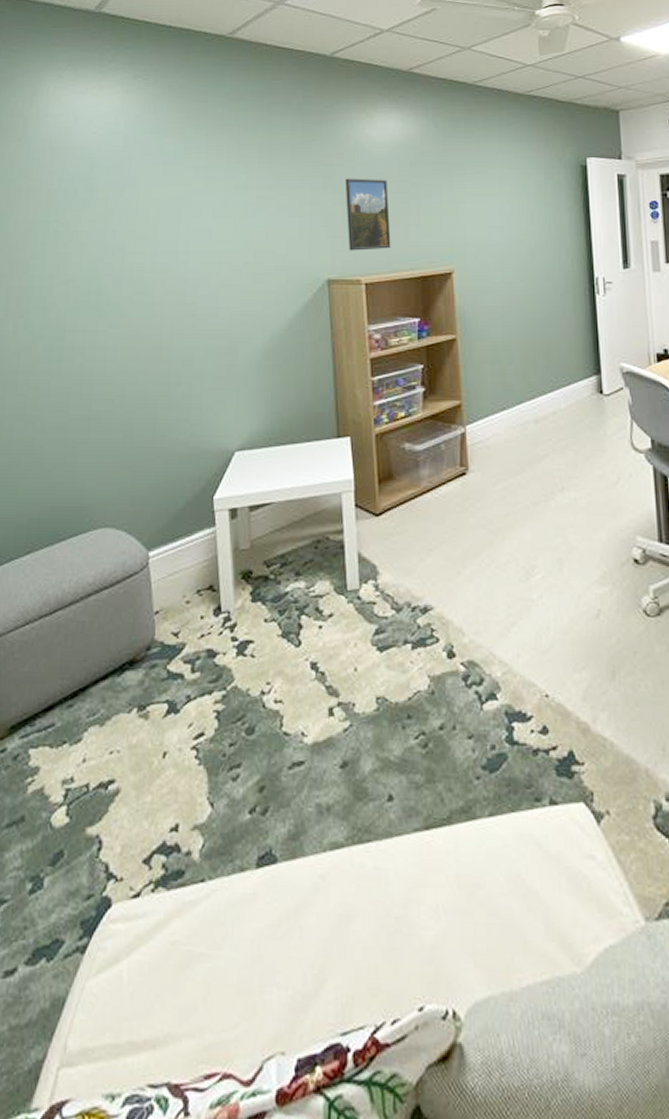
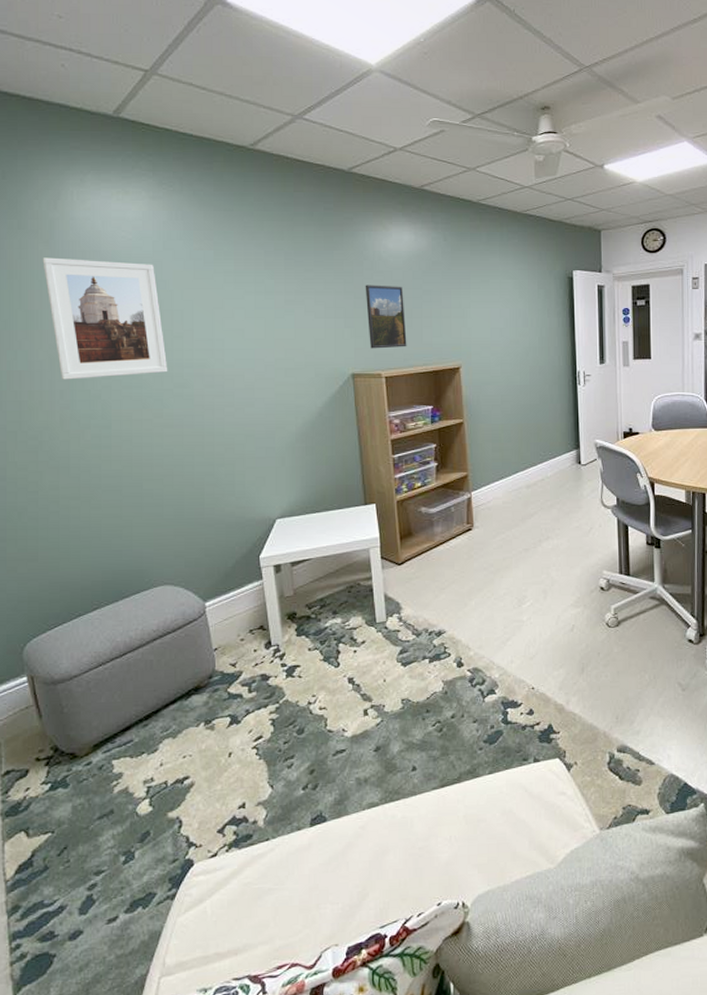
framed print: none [13,155,129,285] -> present [42,257,168,380]

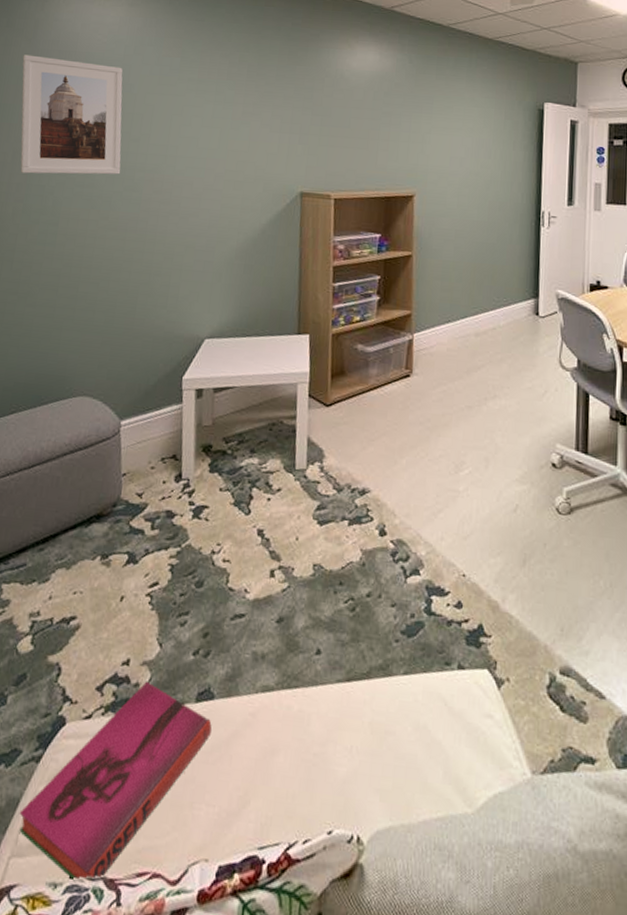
hardback book: none [162,818,327,984] -> present [19,682,212,881]
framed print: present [365,285,407,349] -> none [322,102,362,170]

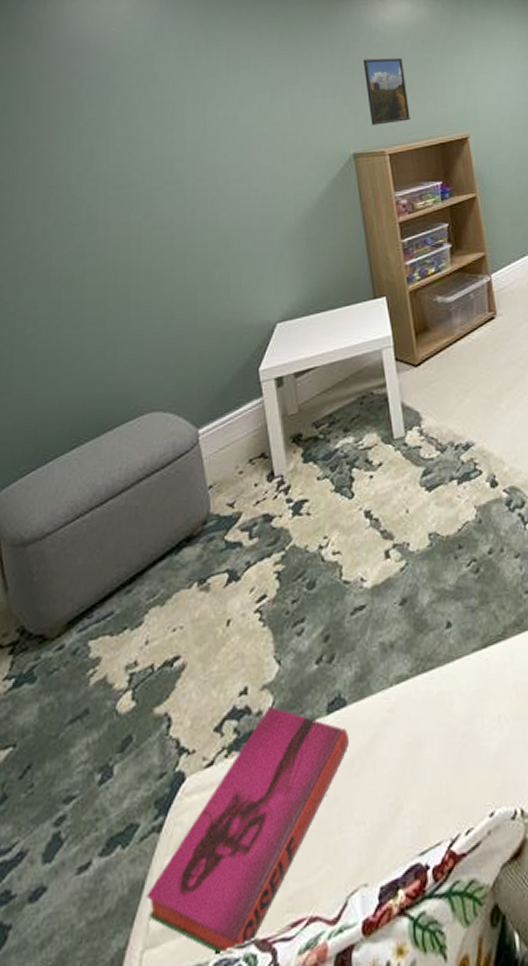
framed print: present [20,54,123,175] -> none [30,57,158,186]
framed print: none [322,102,362,170] -> present [363,57,410,126]

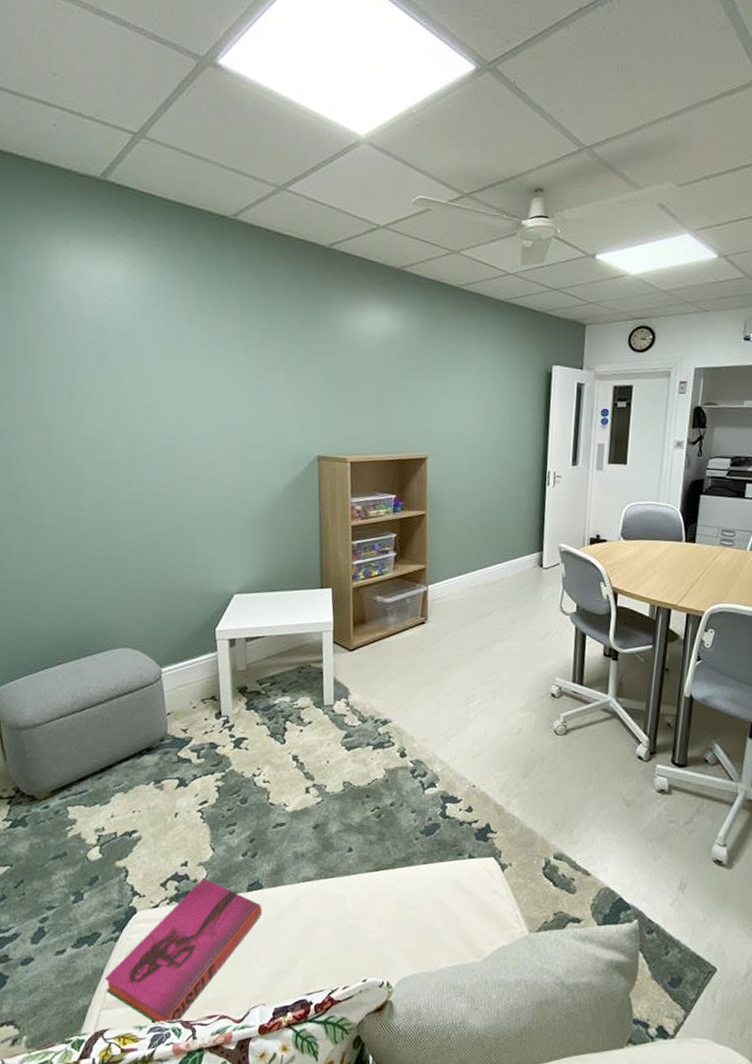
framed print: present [363,57,410,126] -> none [336,366,376,433]

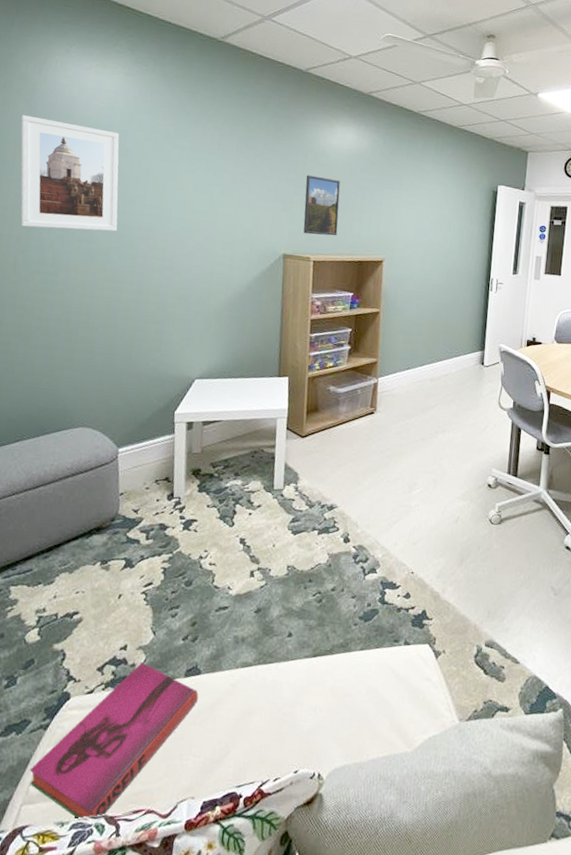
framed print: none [27,318,140,441] -> present [20,115,120,232]
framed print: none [336,366,376,433] -> present [303,175,340,236]

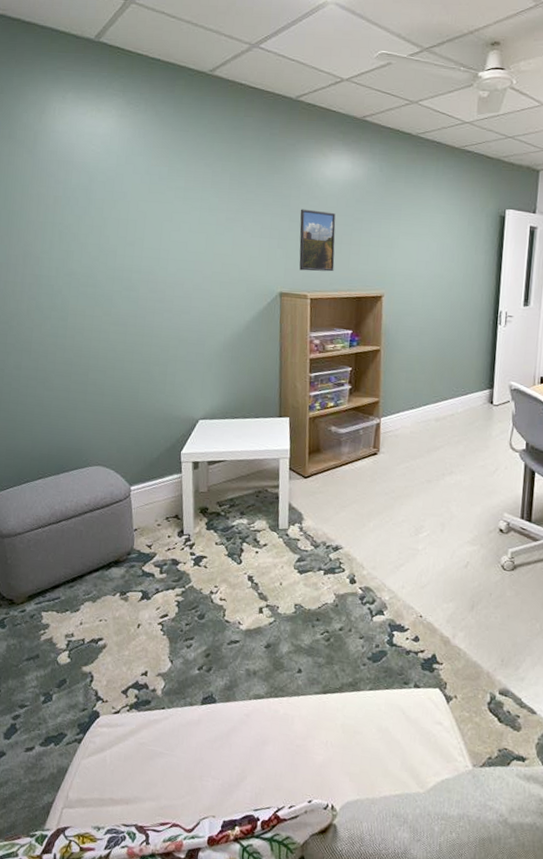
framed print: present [20,115,120,232] -> none [25,164,120,276]
hardback book: present [29,663,199,820] -> none [68,688,215,826]

